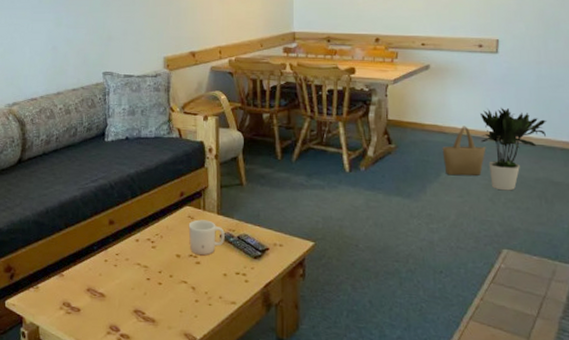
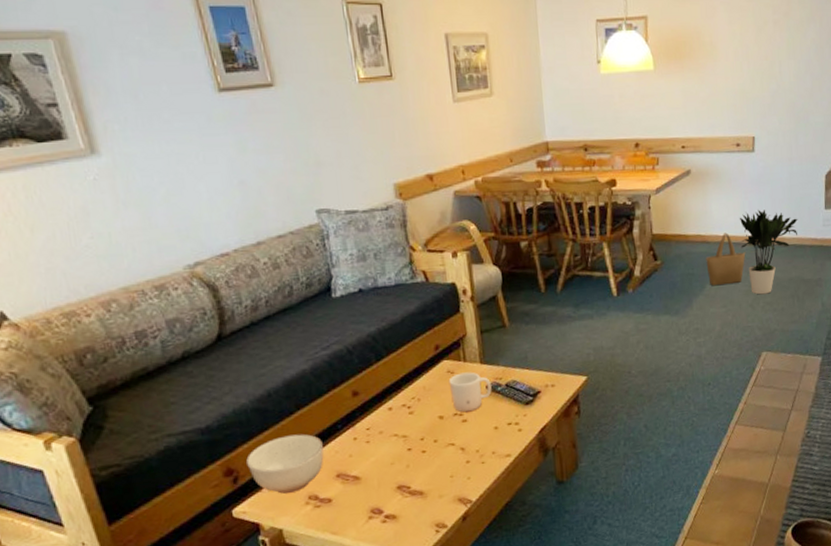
bowl: none [22,247,80,297] -> present [246,433,324,494]

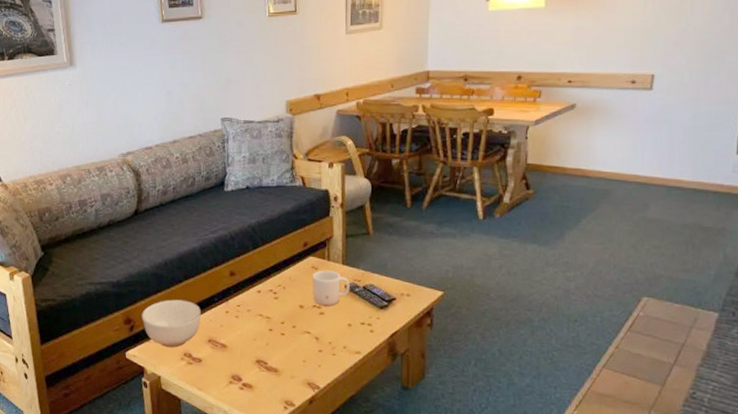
shopping bag: present [706,232,746,286] -> none [584,169,632,222]
potted plant: present [740,209,799,295] -> none [627,148,702,237]

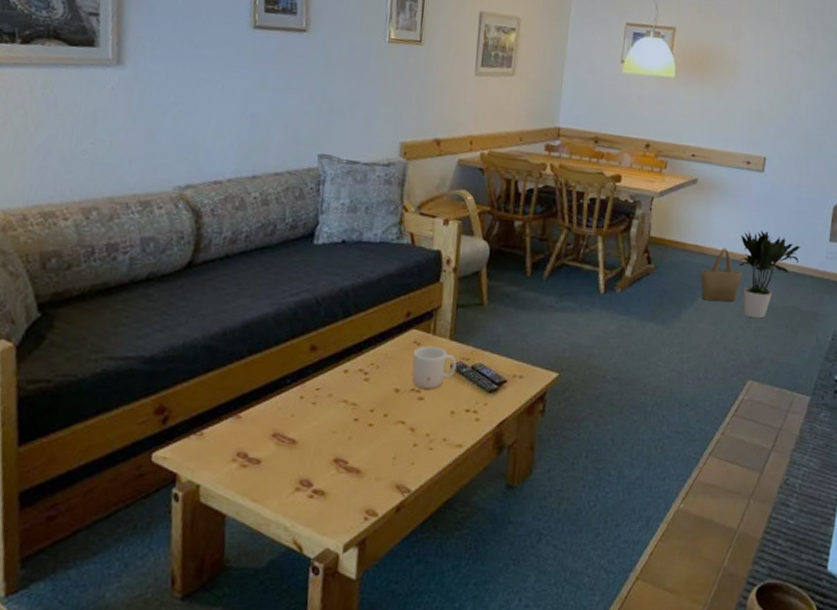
bowl: present [142,299,201,348] -> none [181,380,267,445]
shopping bag: none [584,169,632,222] -> present [700,247,743,302]
potted plant: none [627,148,702,237] -> present [738,229,801,319]

